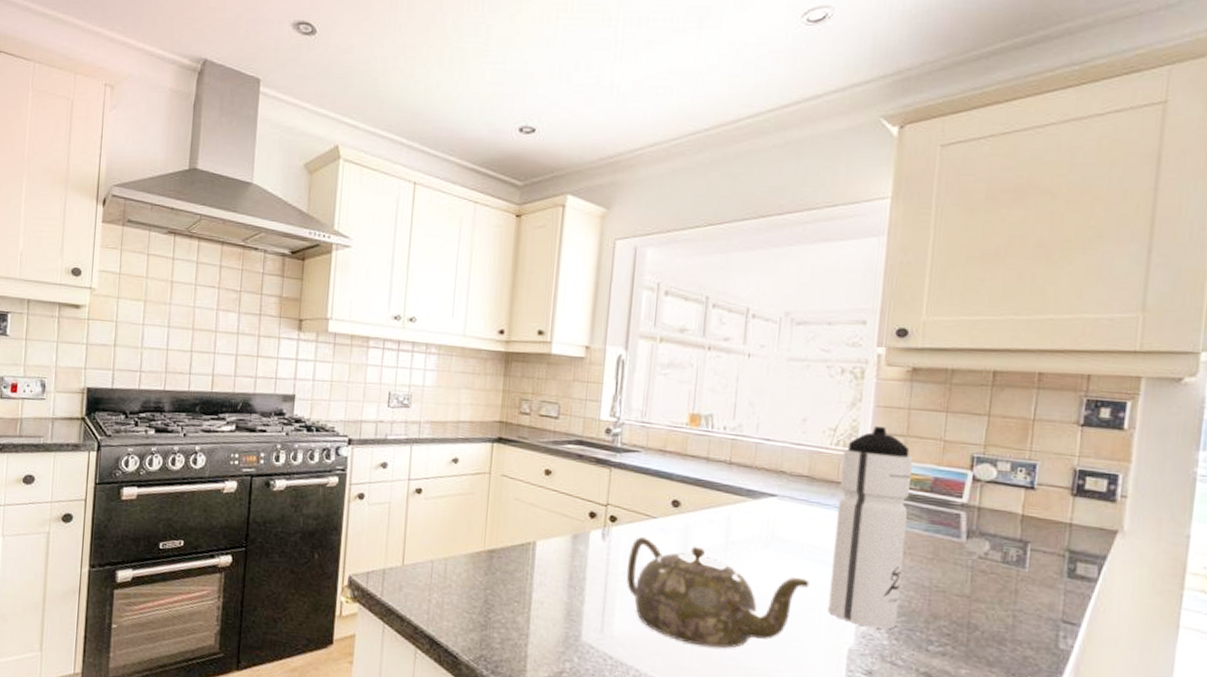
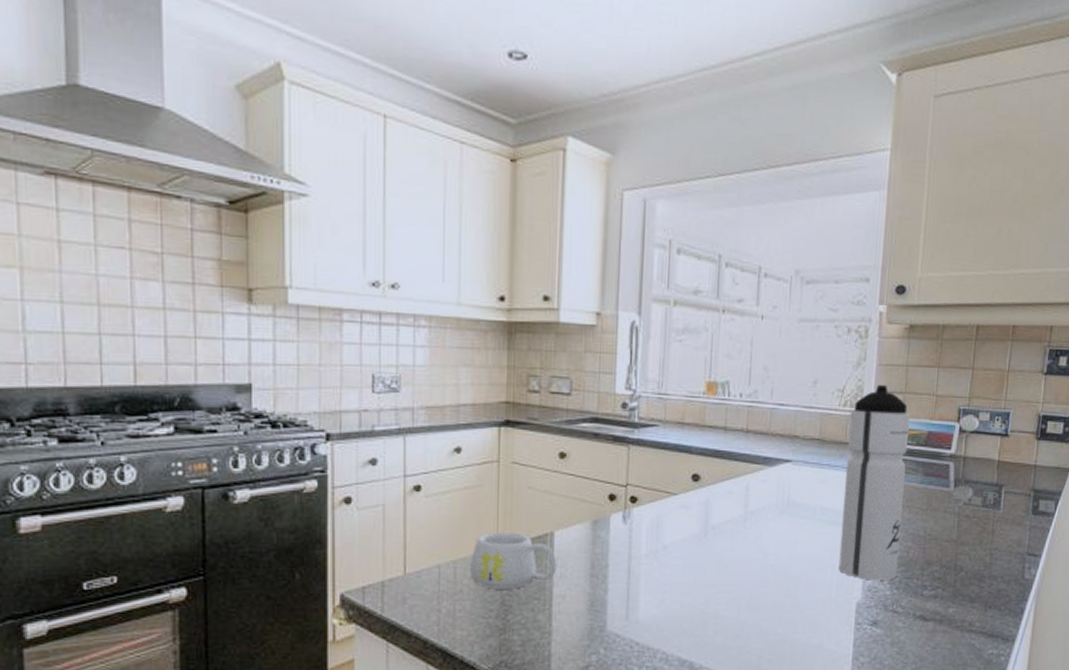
mug: none [459,536,538,590] -> present [470,531,557,589]
teapot: present [626,537,810,648] -> none [649,516,822,620]

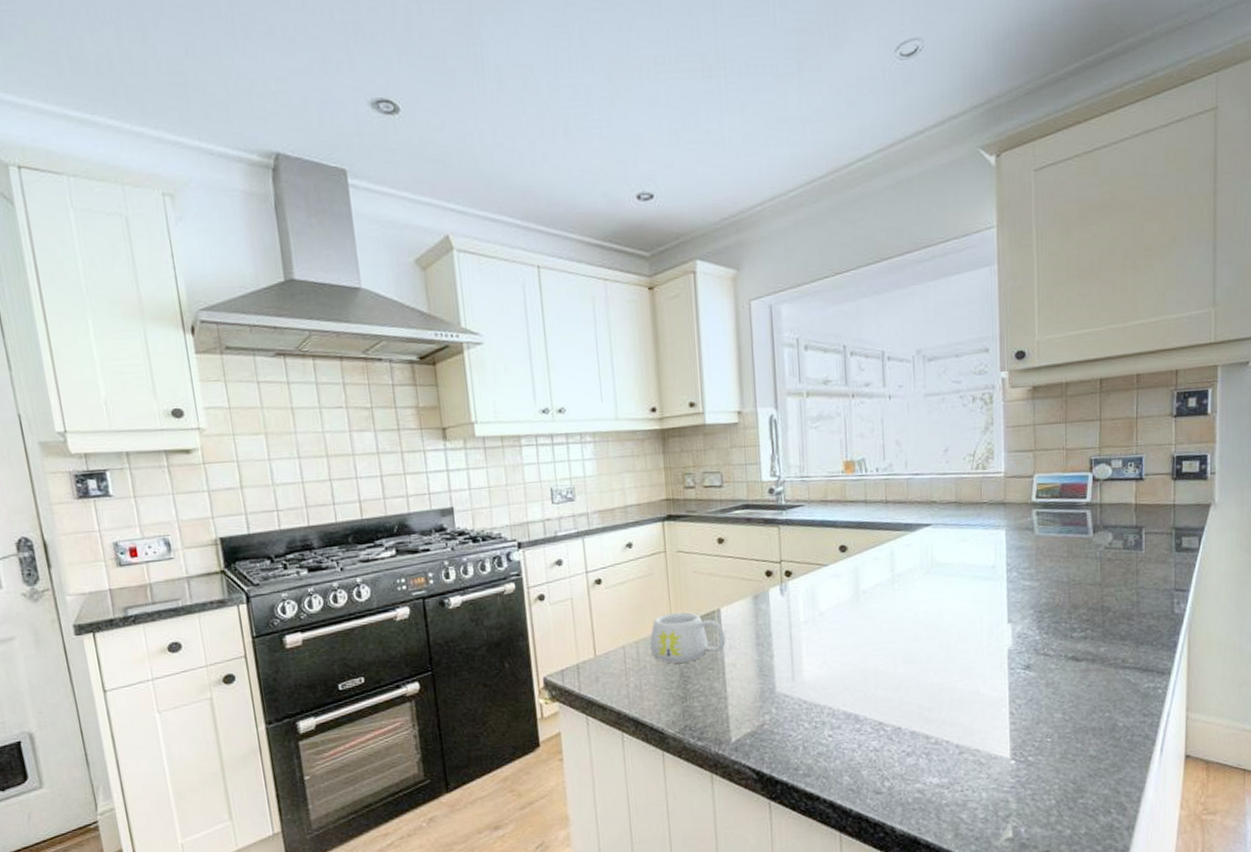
water bottle: present [838,385,911,580] -> none [982,445,1045,628]

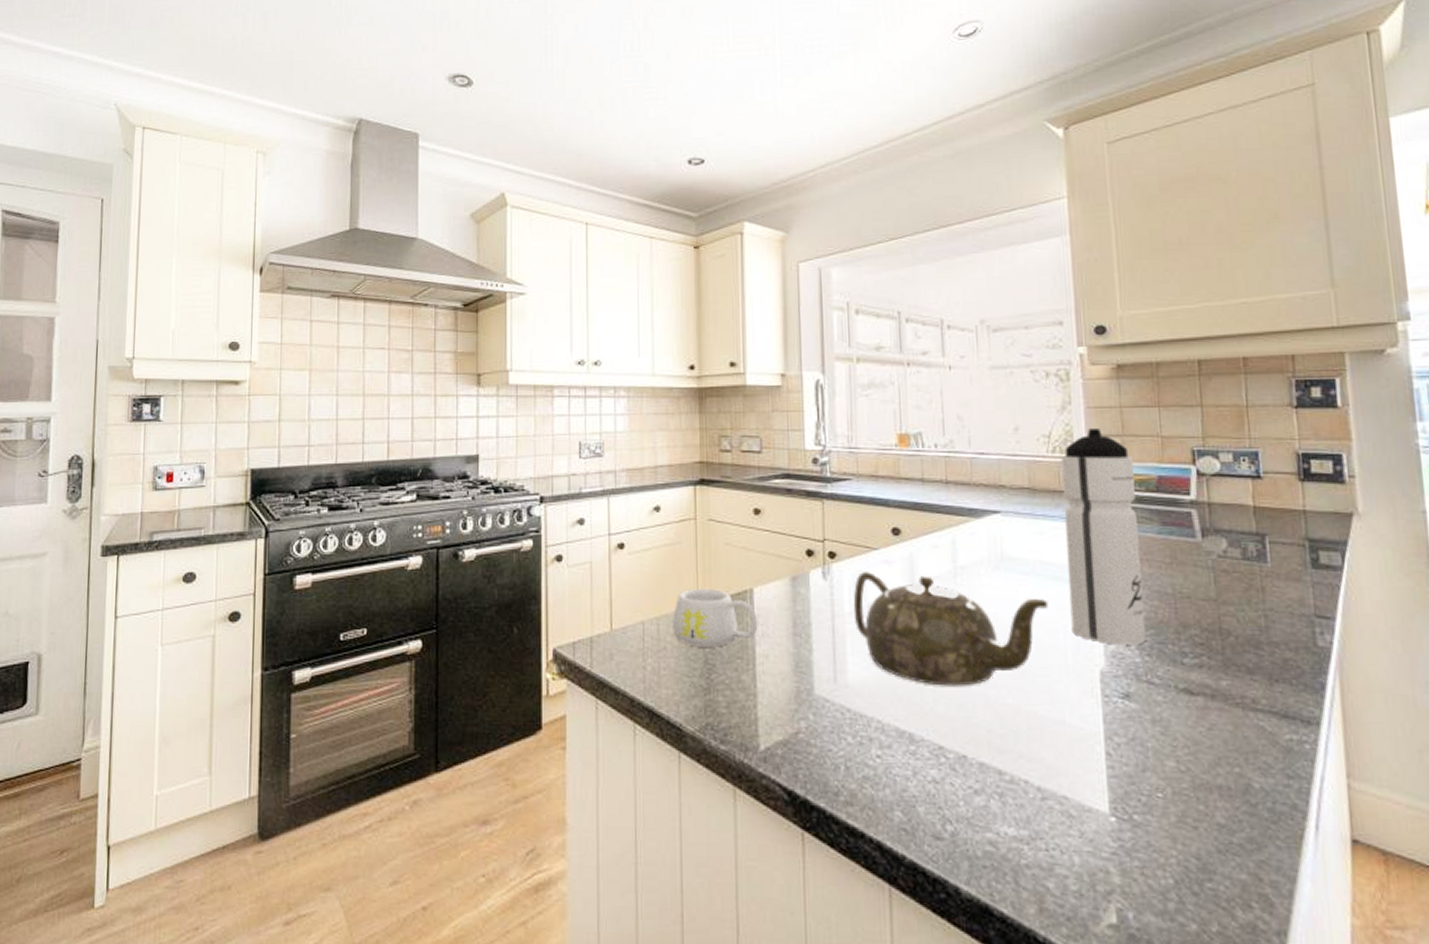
teapot: none [807,584,969,675] -> present [853,572,1049,686]
water bottle: none [982,445,1045,628] -> present [1060,429,1146,645]

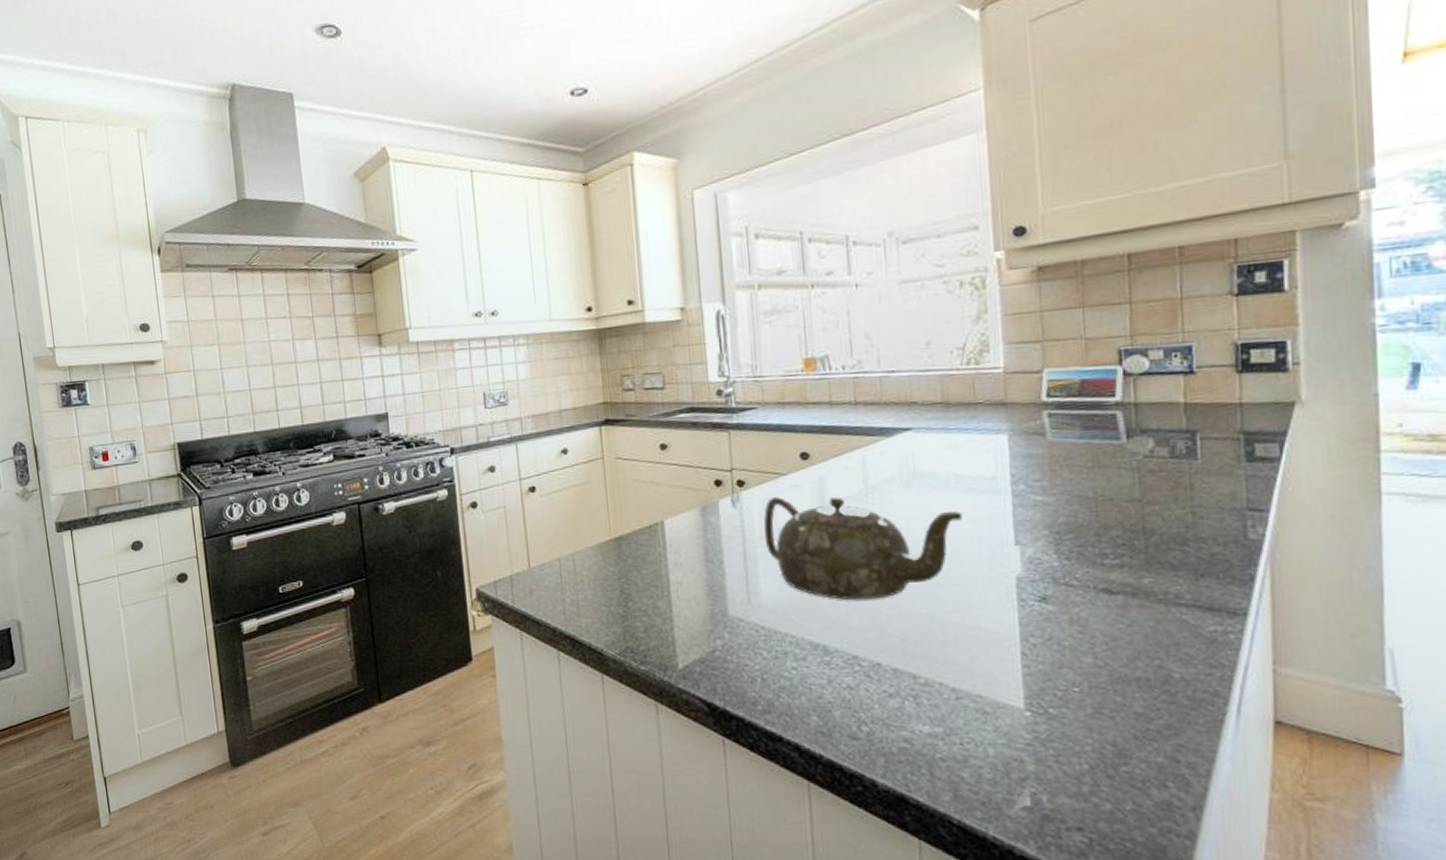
mug: present [673,588,758,647] -> none [587,523,671,579]
water bottle: present [1060,429,1146,645] -> none [975,336,1065,551]

